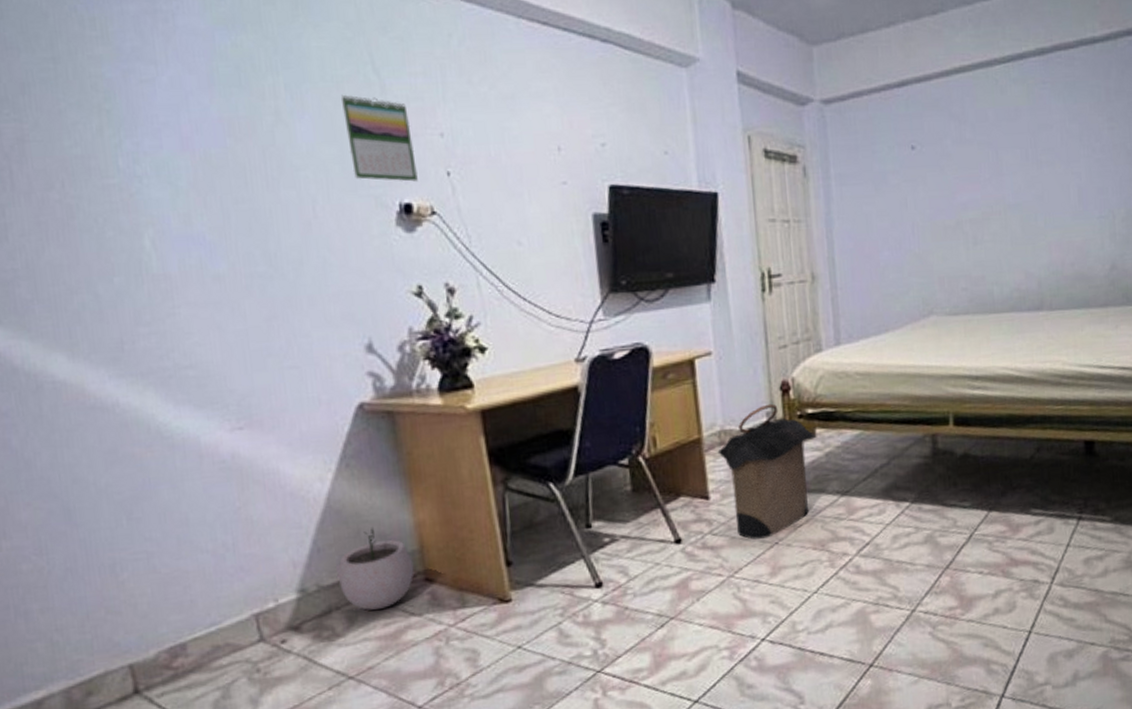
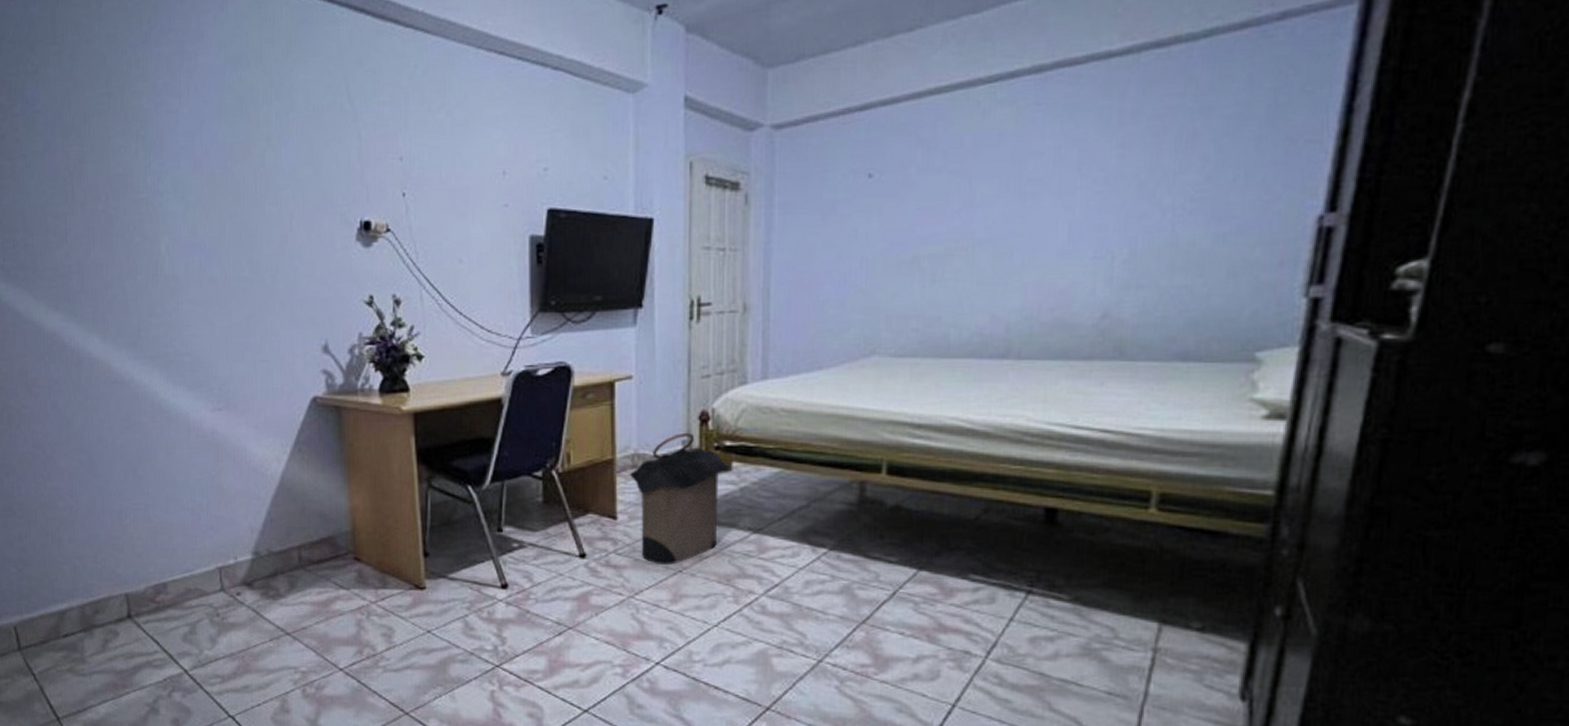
plant pot: present [337,526,414,610] -> none [284,506,346,579]
calendar: present [340,94,418,182] -> none [319,122,377,201]

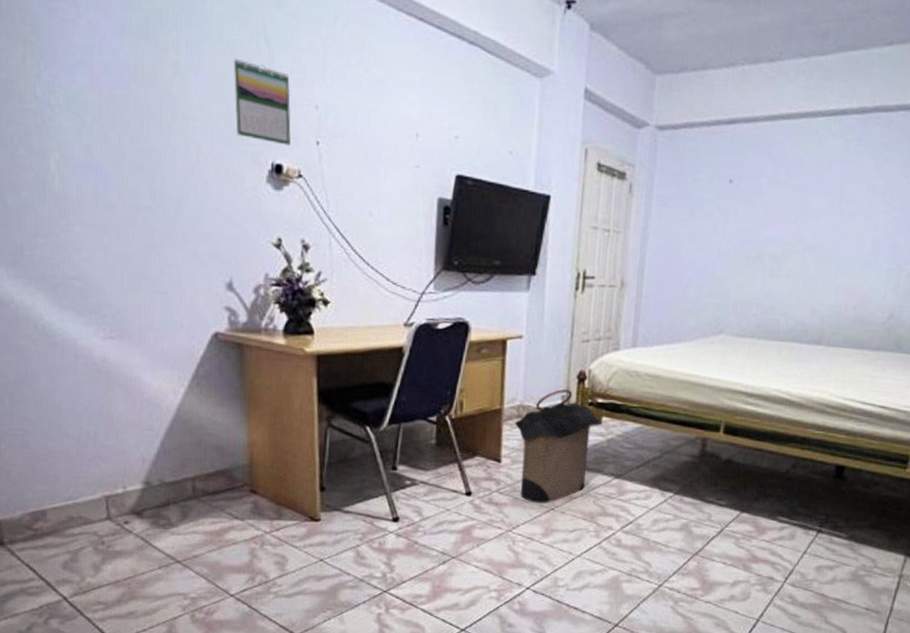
calendar: none [319,122,377,201] -> present [233,58,291,146]

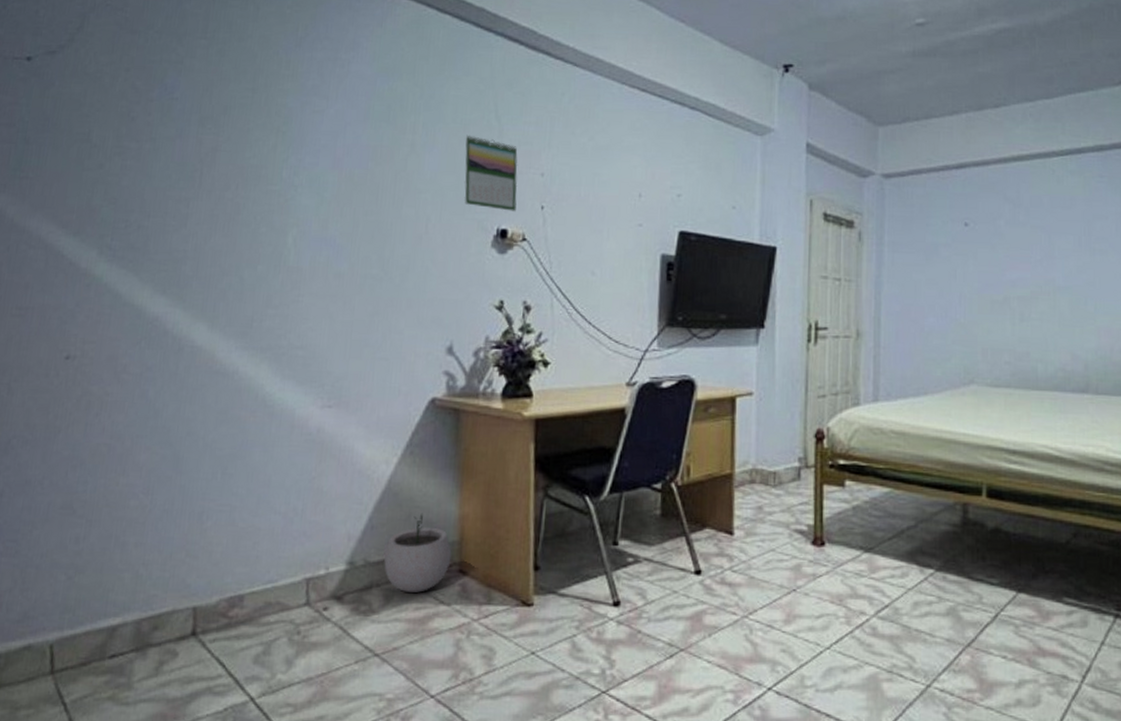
plant pot: none [178,439,243,509] -> present [384,513,451,593]
laundry hamper: present [513,388,603,504] -> none [745,449,846,584]

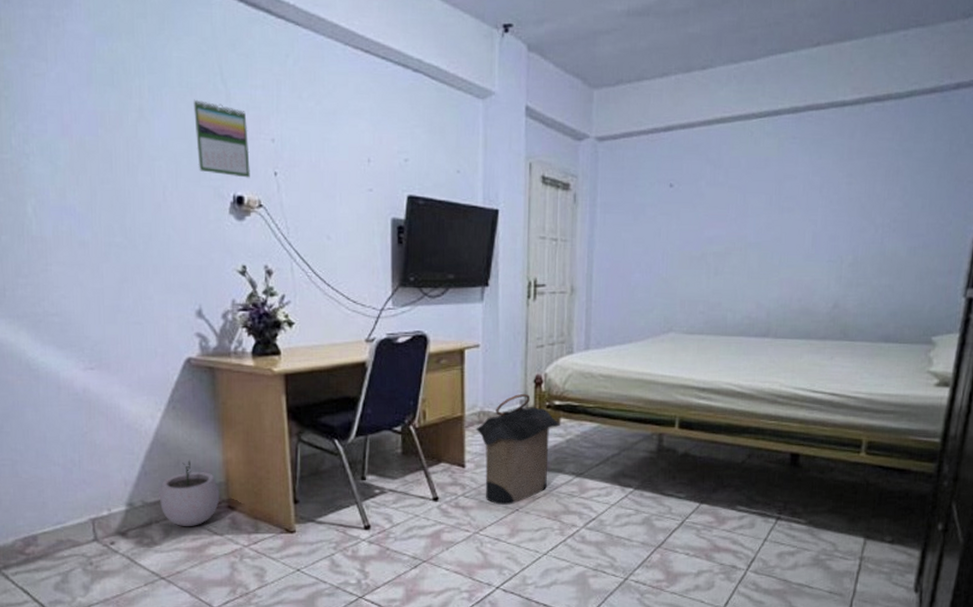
laundry hamper: none [745,449,846,584] -> present [475,393,561,506]

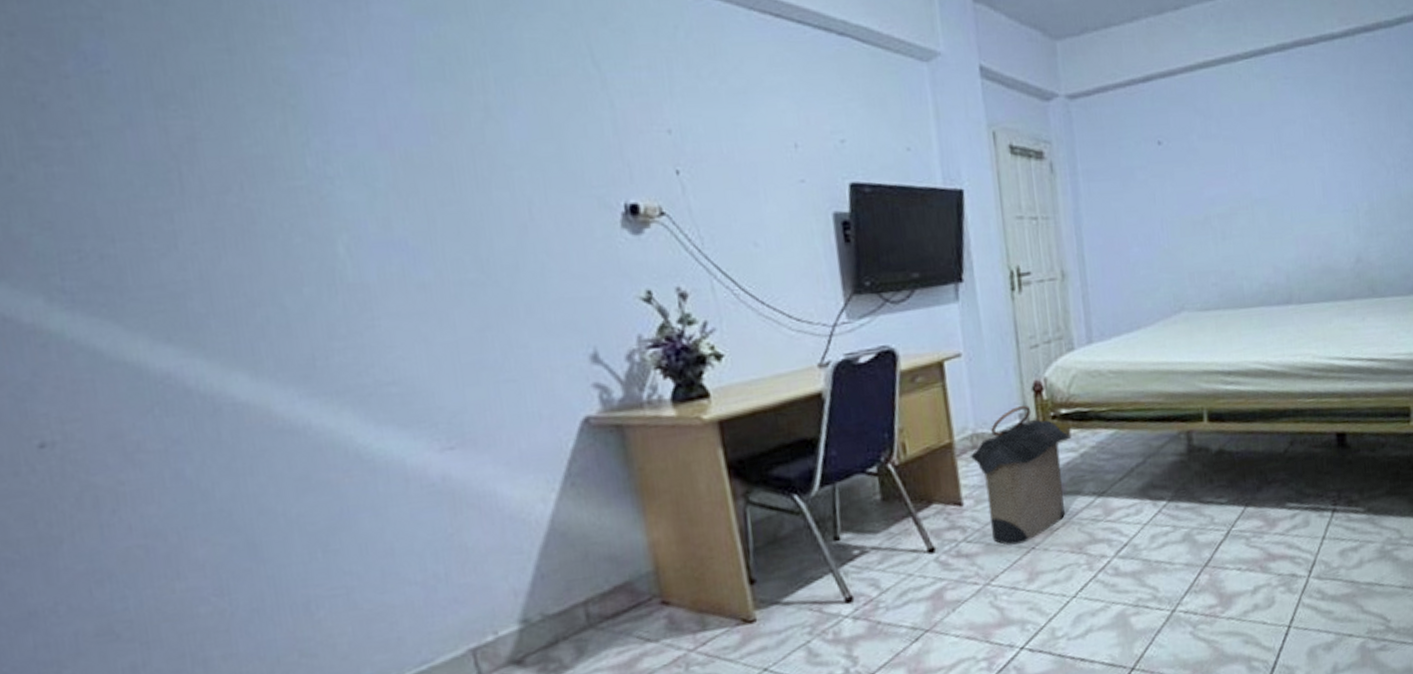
plant pot: present [159,459,220,526] -> none [564,548,649,639]
calendar: present [193,99,250,178] -> none [557,89,644,181]

